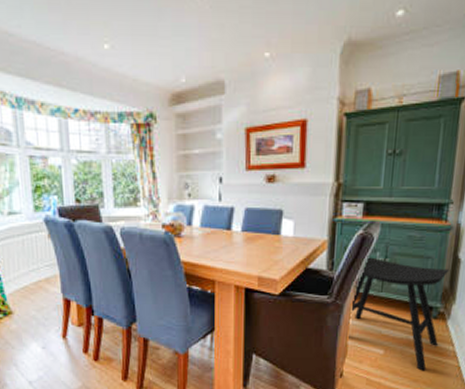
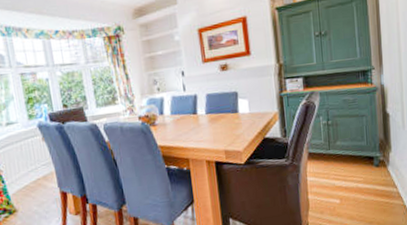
stool: present [351,256,450,371] -> none [306,121,383,214]

